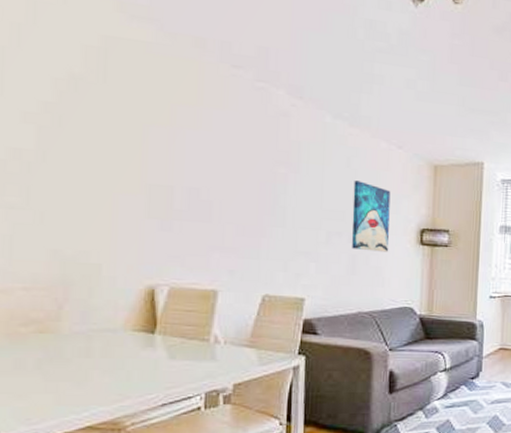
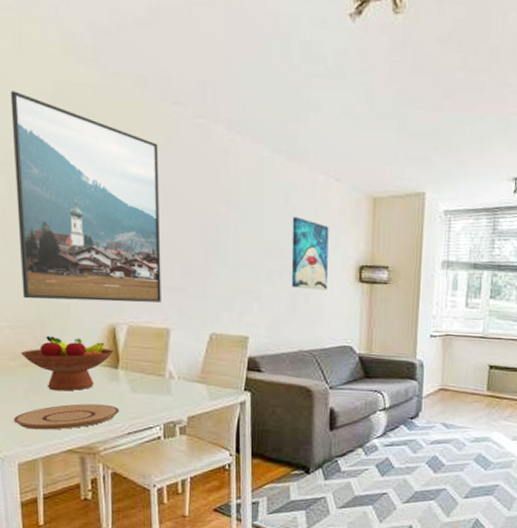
plate: none [18,373,154,405] -> present [13,403,120,430]
fruit bowl: none [36,298,152,360] -> present [21,336,114,391]
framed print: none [44,41,215,263] -> present [10,90,161,303]

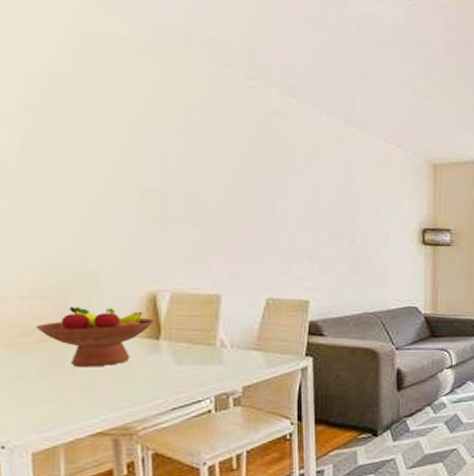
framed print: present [10,90,161,303] -> none [23,38,210,268]
plate: present [13,403,120,430] -> none [25,379,162,413]
wall art: present [291,217,329,290] -> none [353,181,392,253]

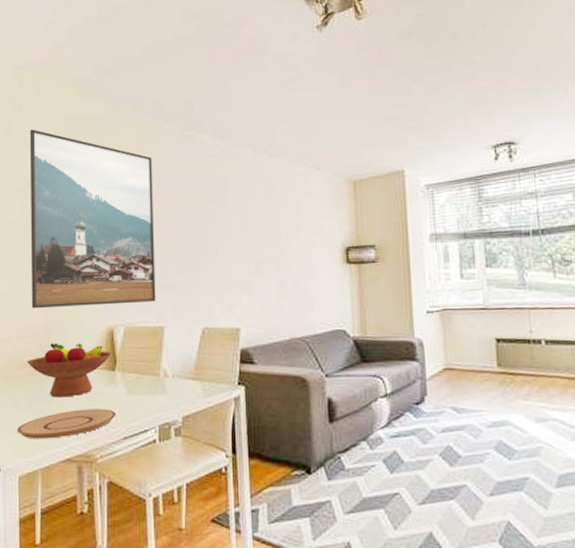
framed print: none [23,38,210,268] -> present [29,129,156,309]
plate: none [25,379,162,413] -> present [16,408,117,439]

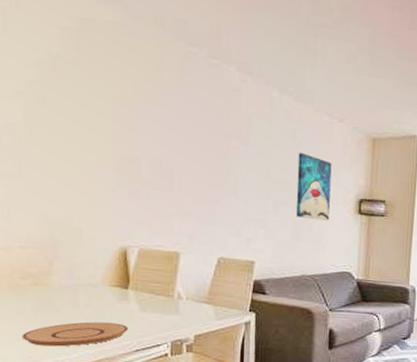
fruit bowl: present [27,343,112,398] -> none [32,256,125,310]
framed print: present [29,129,156,309] -> none [30,24,173,228]
wall art: none [276,207,316,276] -> present [296,153,332,221]

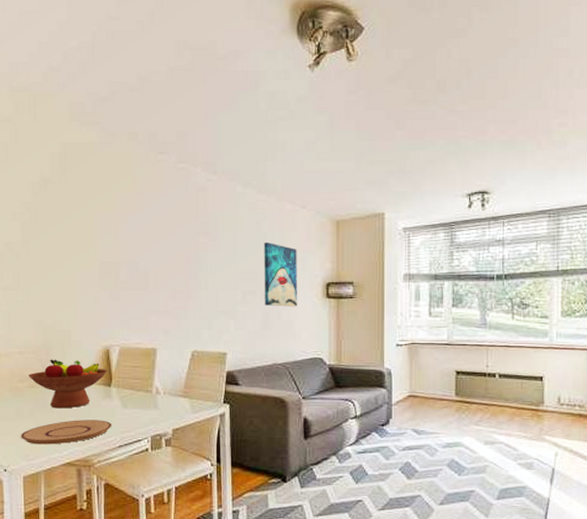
fruit bowl: none [32,256,125,310] -> present [28,359,108,409]

